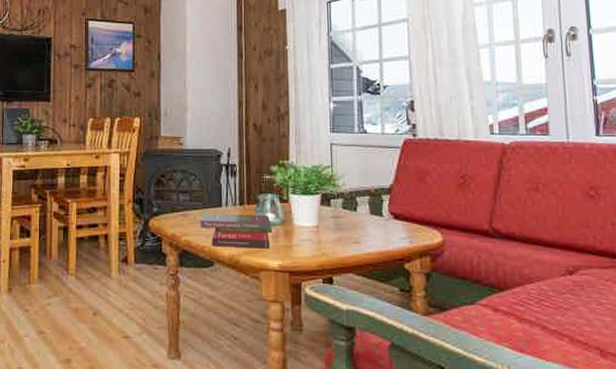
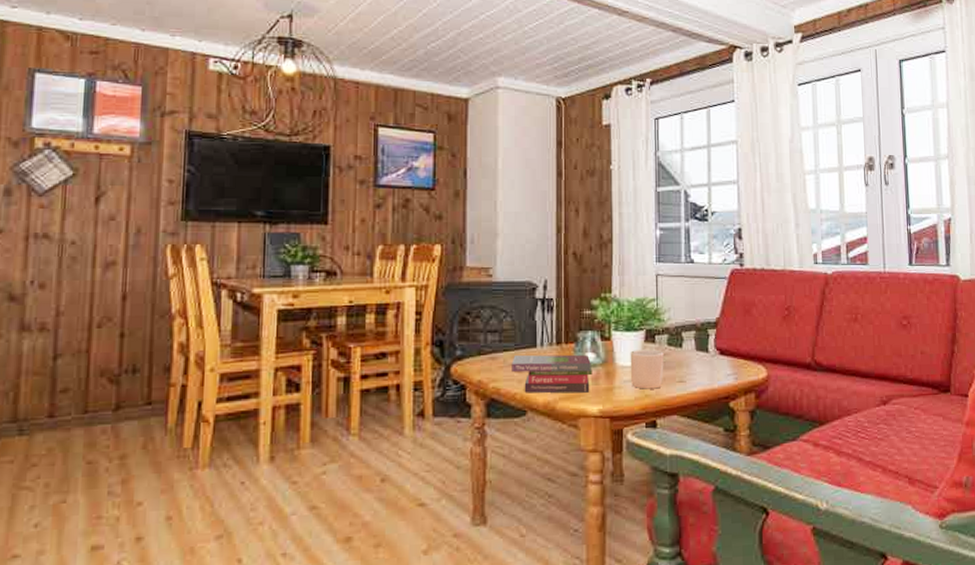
mug: none [307,212,340,248] -> present [630,349,664,389]

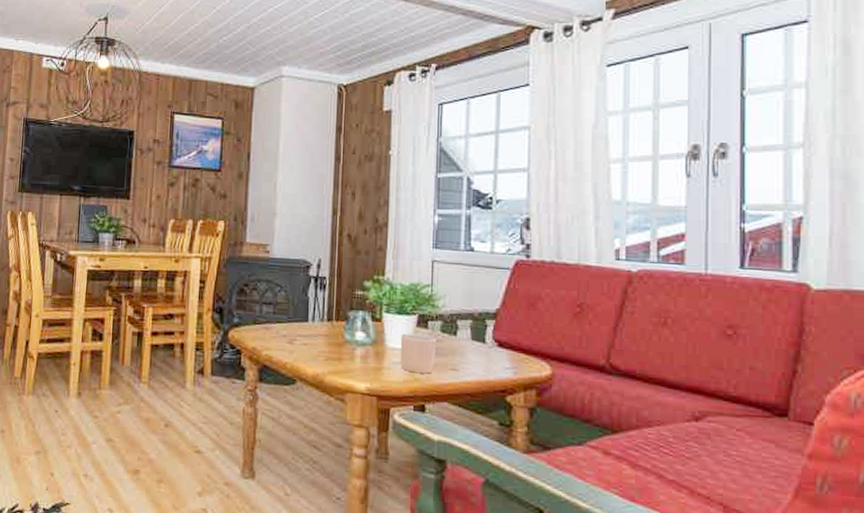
books: present [512,354,593,393] -> none [283,328,362,370]

